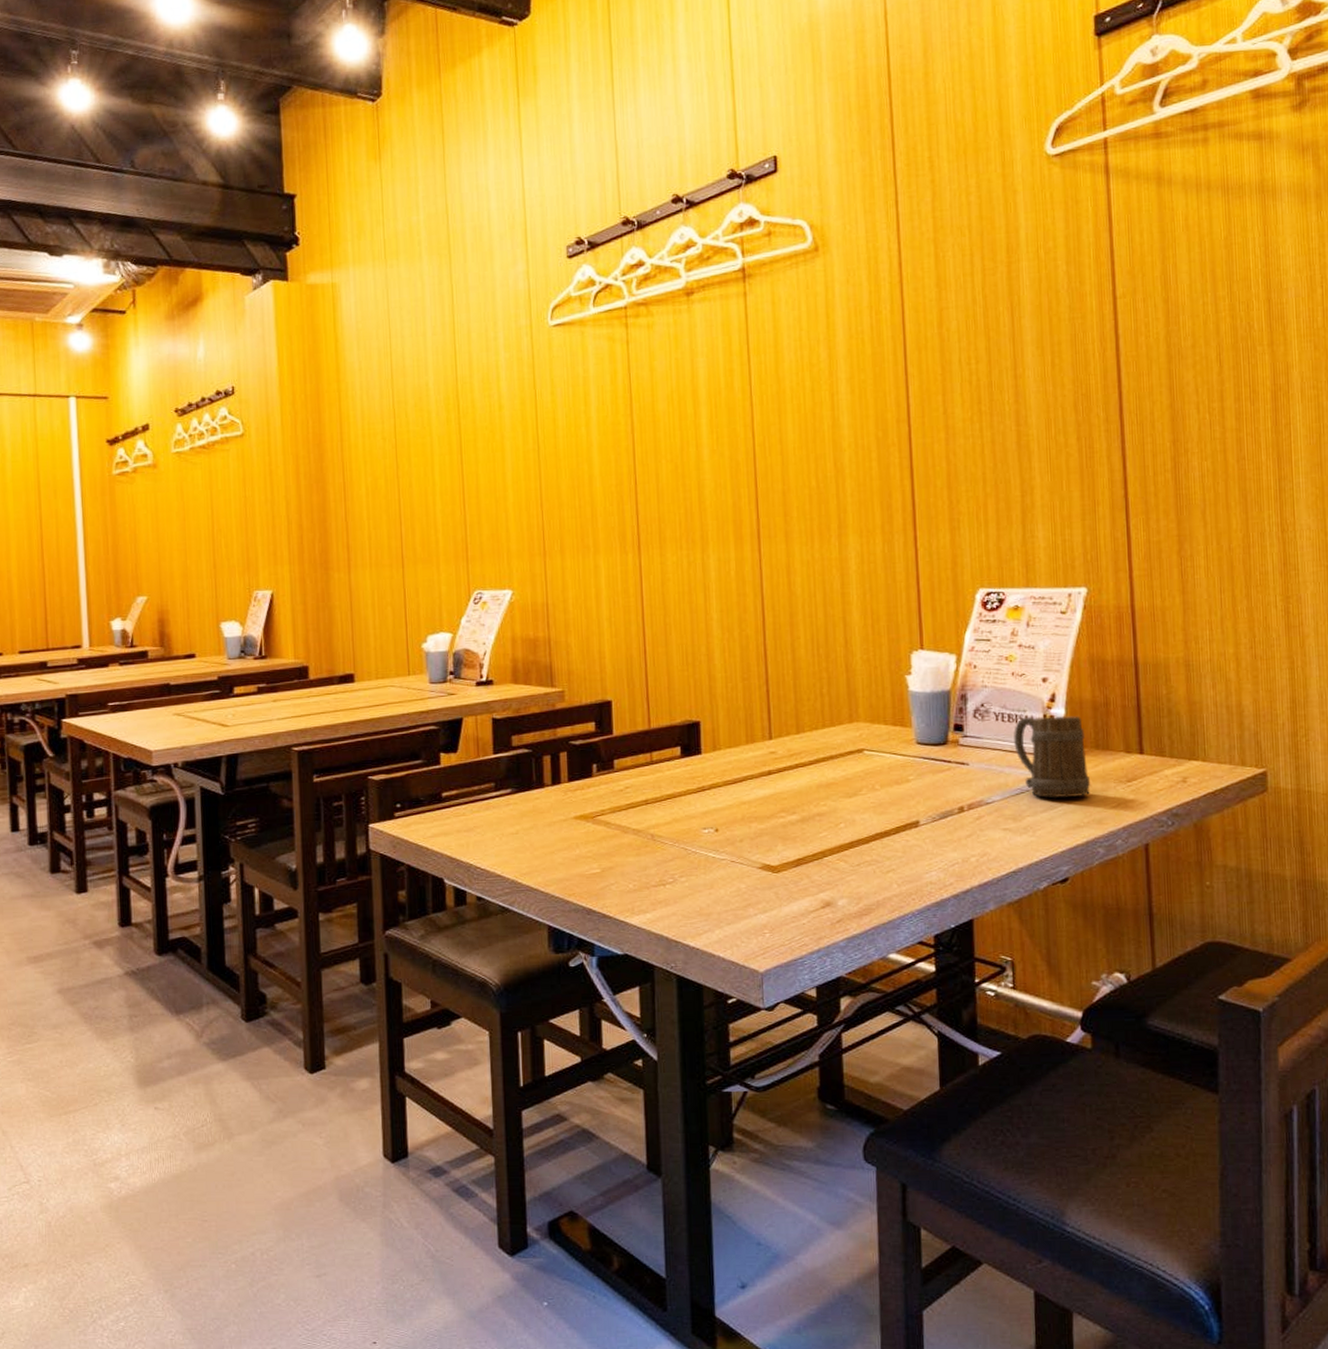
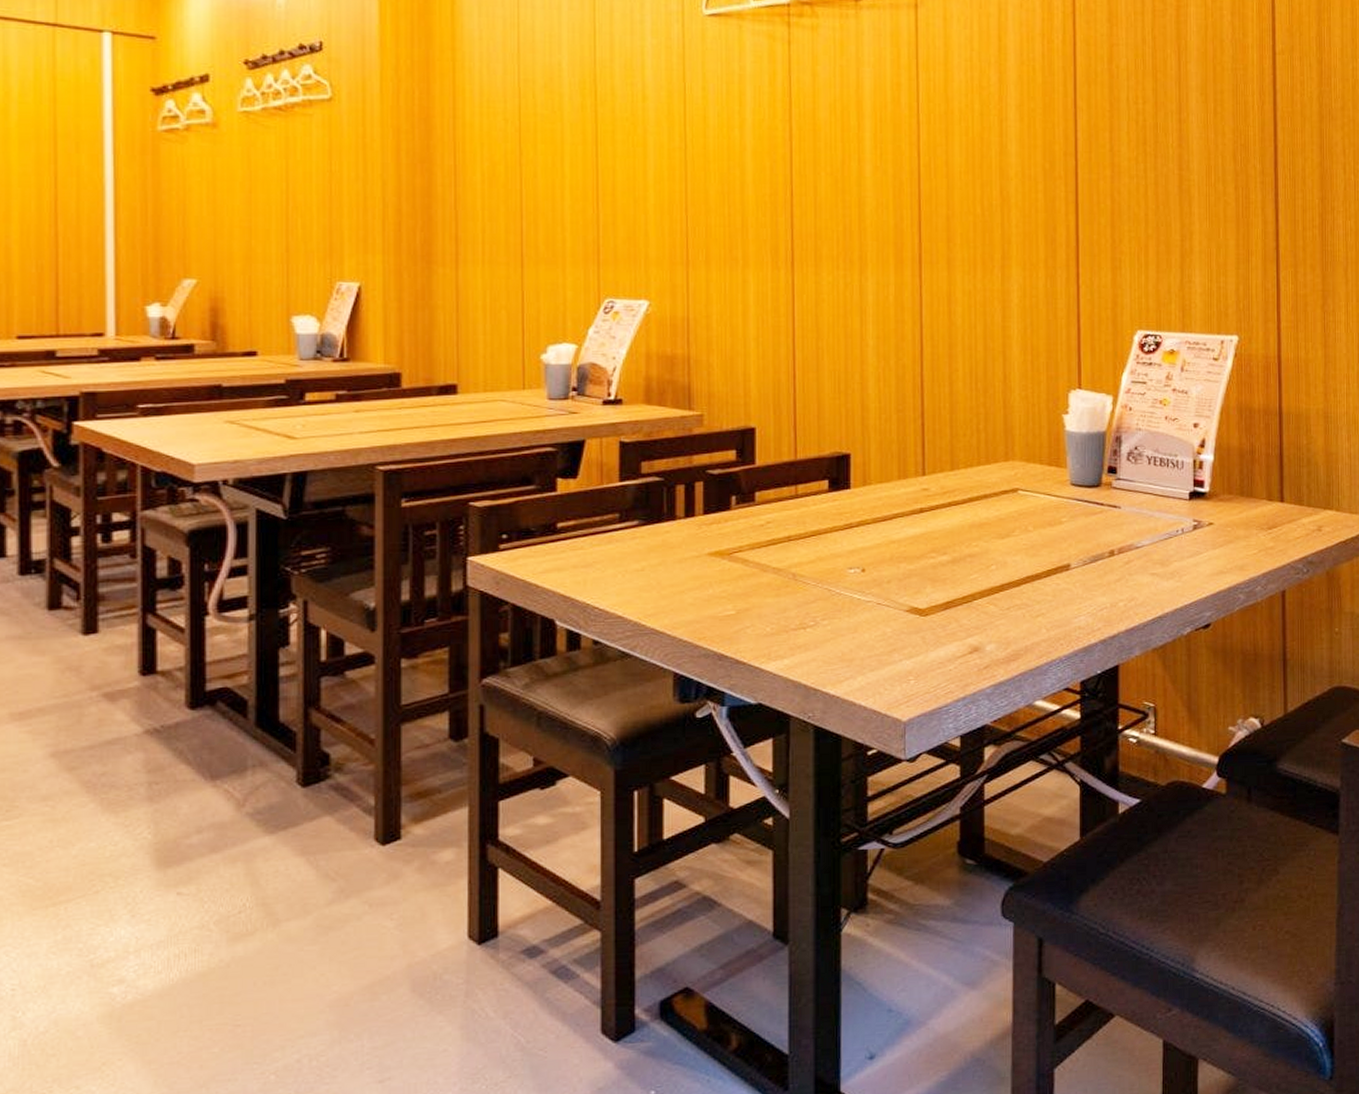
beer mug: present [1014,715,1091,799] -> none [1165,461,1235,544]

